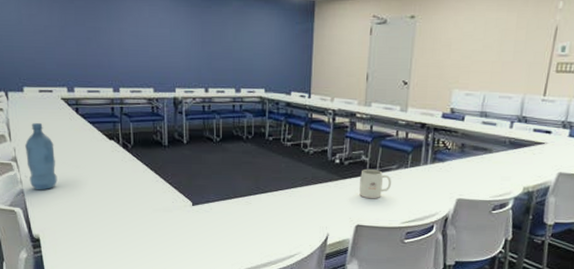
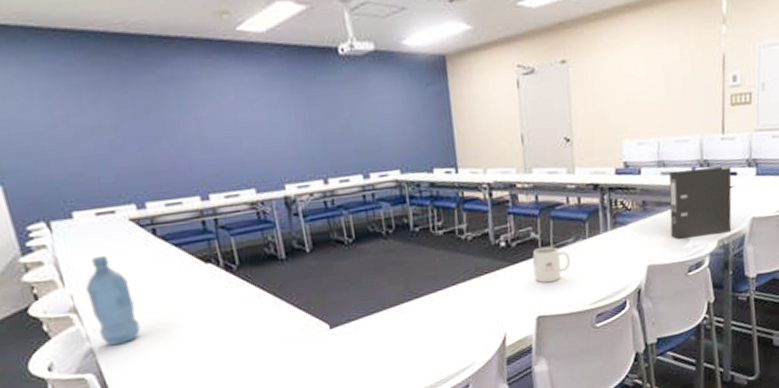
binder: none [482,122,547,182] -> present [669,165,732,239]

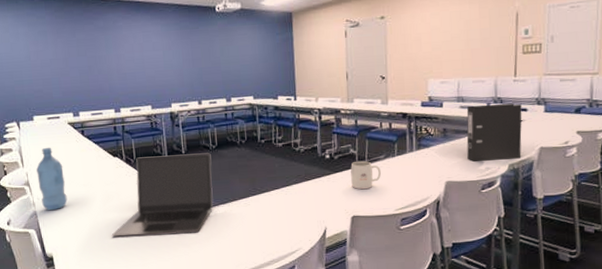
laptop: none [212,249,356,373] -> present [111,153,214,237]

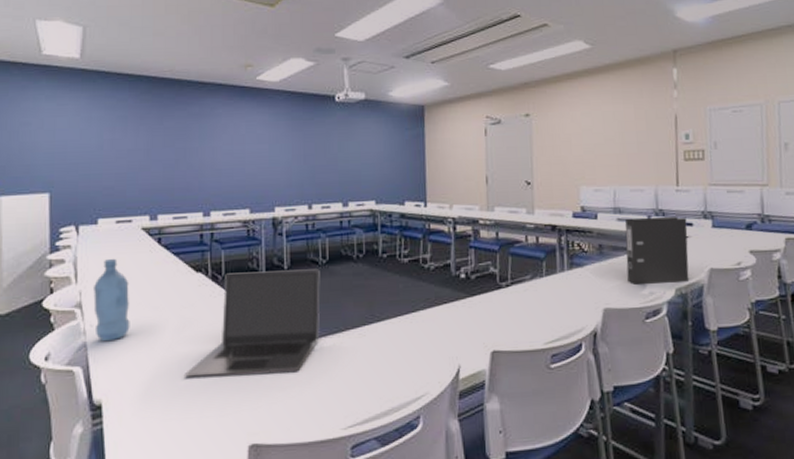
mug: present [350,160,381,190] -> none [490,281,527,318]

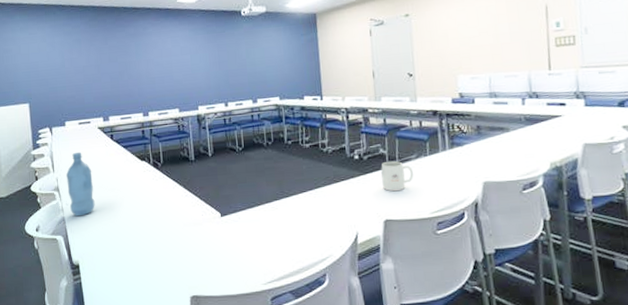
laptop: present [184,269,320,377] -> none [137,155,240,243]
mug: none [490,281,527,318] -> present [381,161,413,192]
binder: present [624,216,690,284] -> none [500,97,564,160]

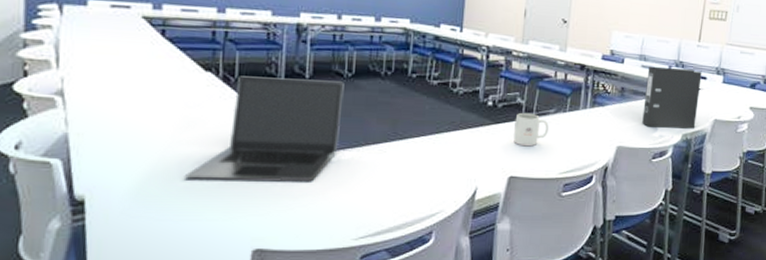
water bottle: present [66,152,95,217] -> none [78,45,124,135]
laptop: none [137,155,240,243] -> present [184,76,344,182]
binder: none [500,97,564,160] -> present [642,66,702,129]

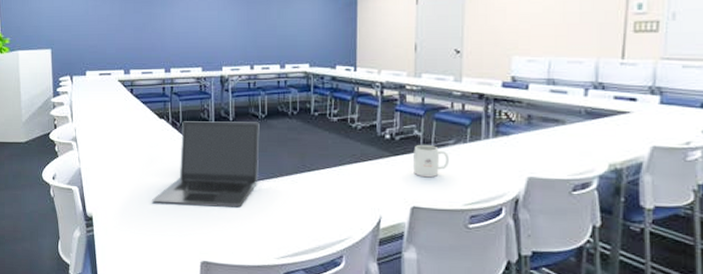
binder: present [642,66,702,129] -> none [556,90,630,158]

